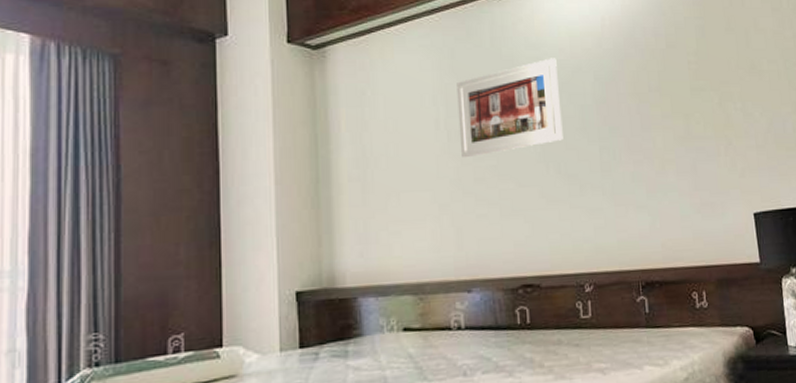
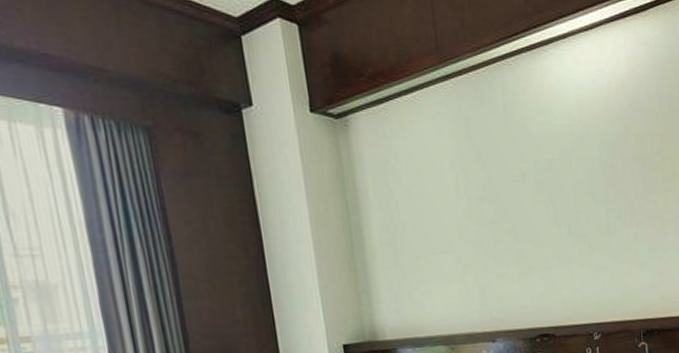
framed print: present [456,58,563,158] -> none [473,123,573,222]

